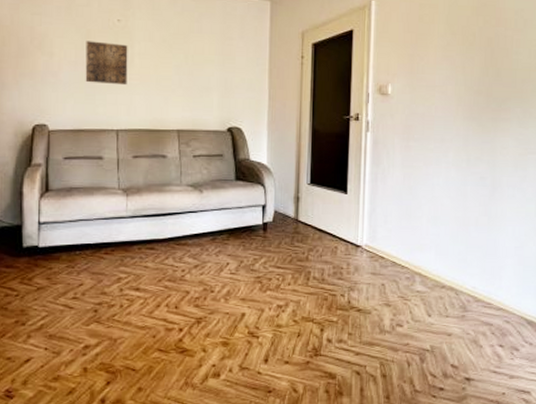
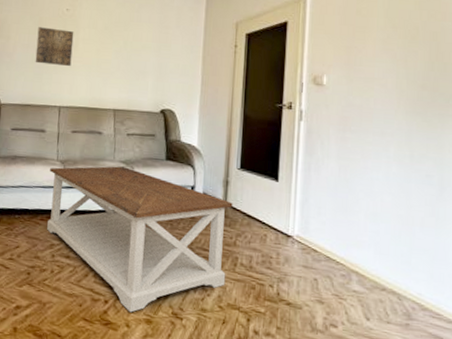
coffee table: none [111,190,304,337] -> present [47,166,233,313]

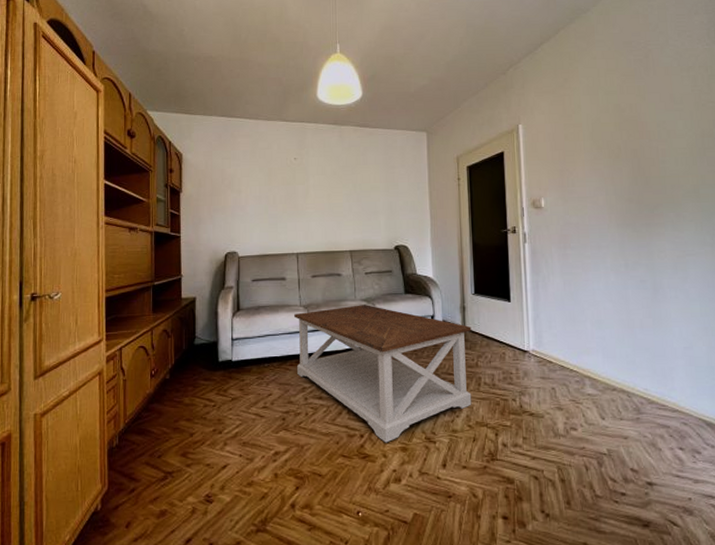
wall art: present [35,27,74,67] -> none [268,178,305,214]

